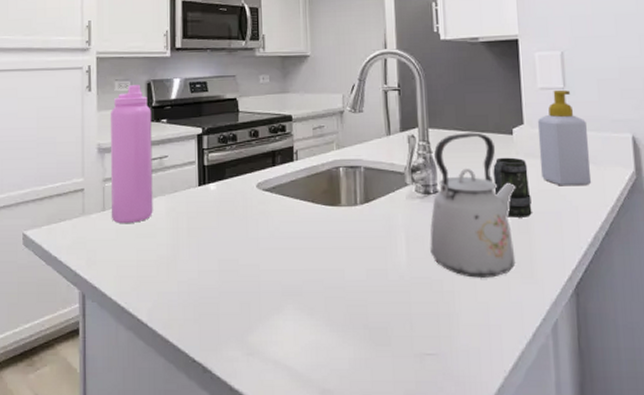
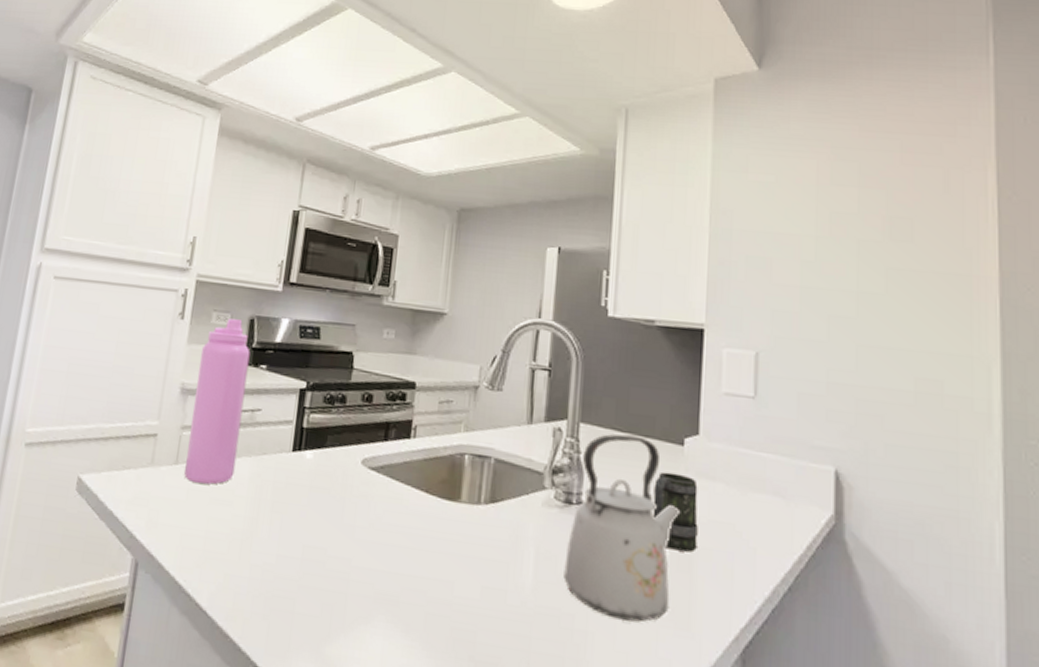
soap bottle: present [537,89,591,186] -> none [713,397,780,523]

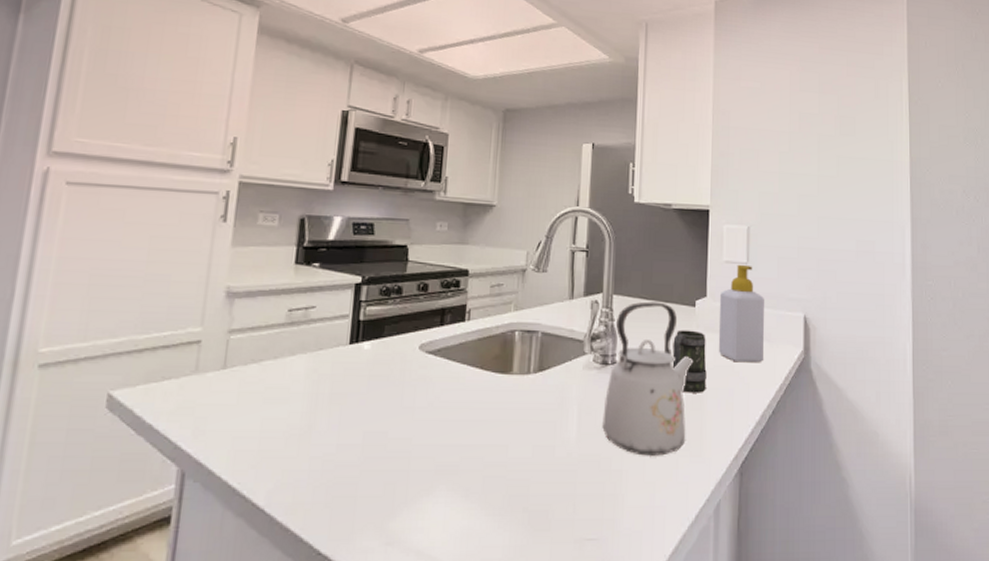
water bottle: present [183,318,250,485] -> none [233,219,302,385]
soap bottle: none [713,397,780,523] -> present [718,264,765,363]

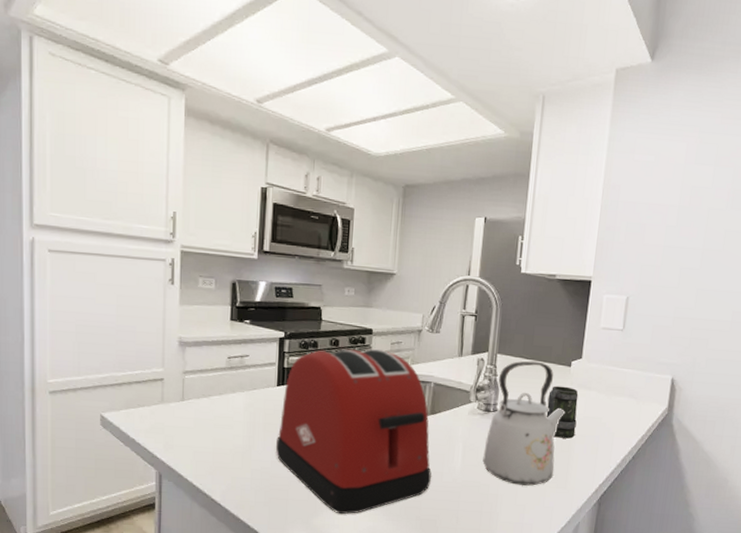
toaster: none [344,293,542,512] -> present [276,348,432,515]
soap bottle: present [718,264,765,363] -> none [588,330,637,416]

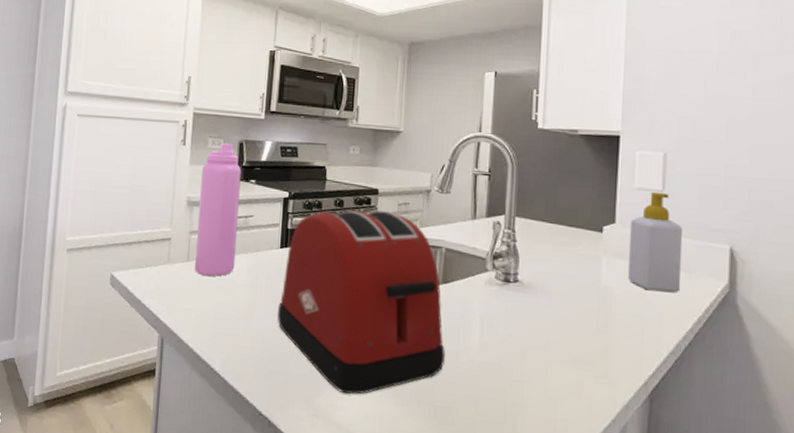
water bottle: none [189,283,235,414] -> present [194,143,242,277]
kettle: present [483,361,566,486] -> none [504,225,600,373]
mug: present [546,385,579,439] -> none [576,254,614,318]
soap bottle: none [588,330,637,416] -> present [627,191,683,292]

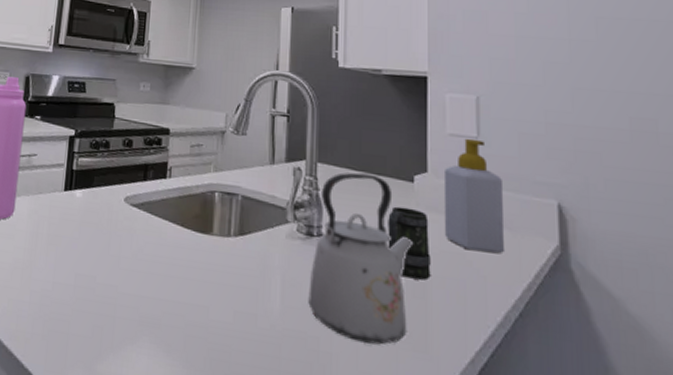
toaster: present [277,210,446,394] -> none [59,150,244,362]
kettle: none [504,225,600,373] -> present [308,172,414,345]
mug: none [576,254,614,318] -> present [388,206,431,281]

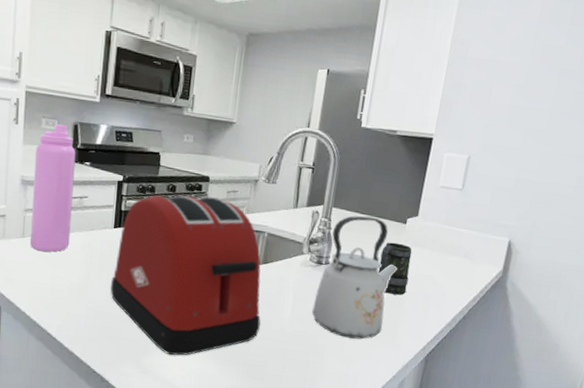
toaster: none [59,150,244,362] -> present [110,194,261,356]
soap bottle: present [443,138,505,253] -> none [421,190,474,276]

